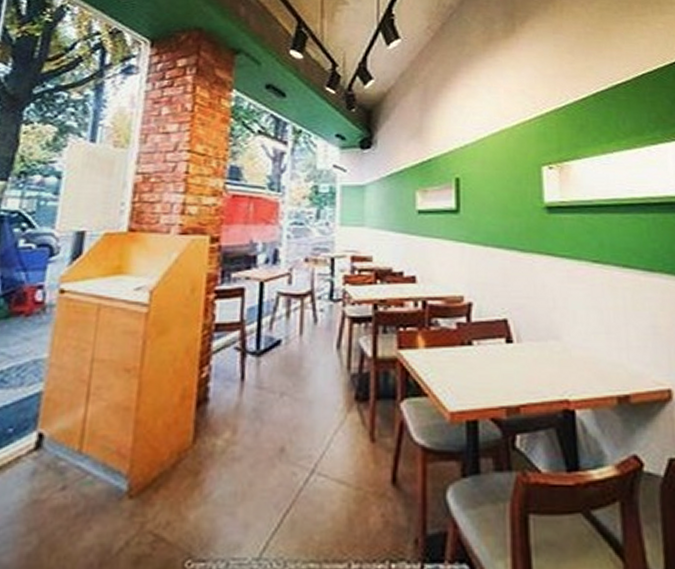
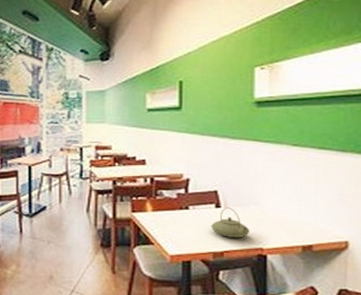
teapot: none [500,342,551,385] -> present [210,207,250,238]

